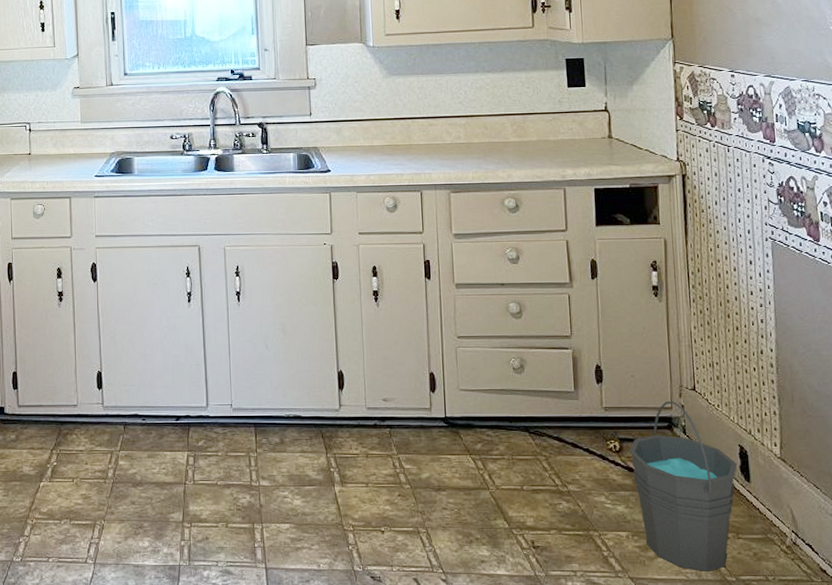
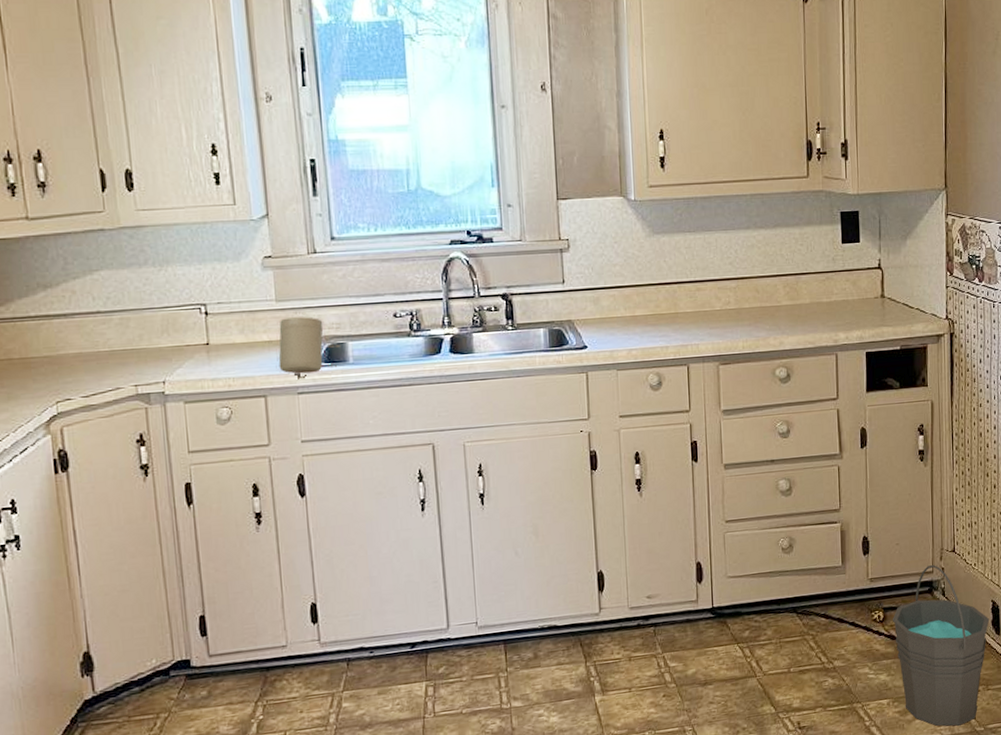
canister: none [71,131,129,185] -> present [265,311,341,378]

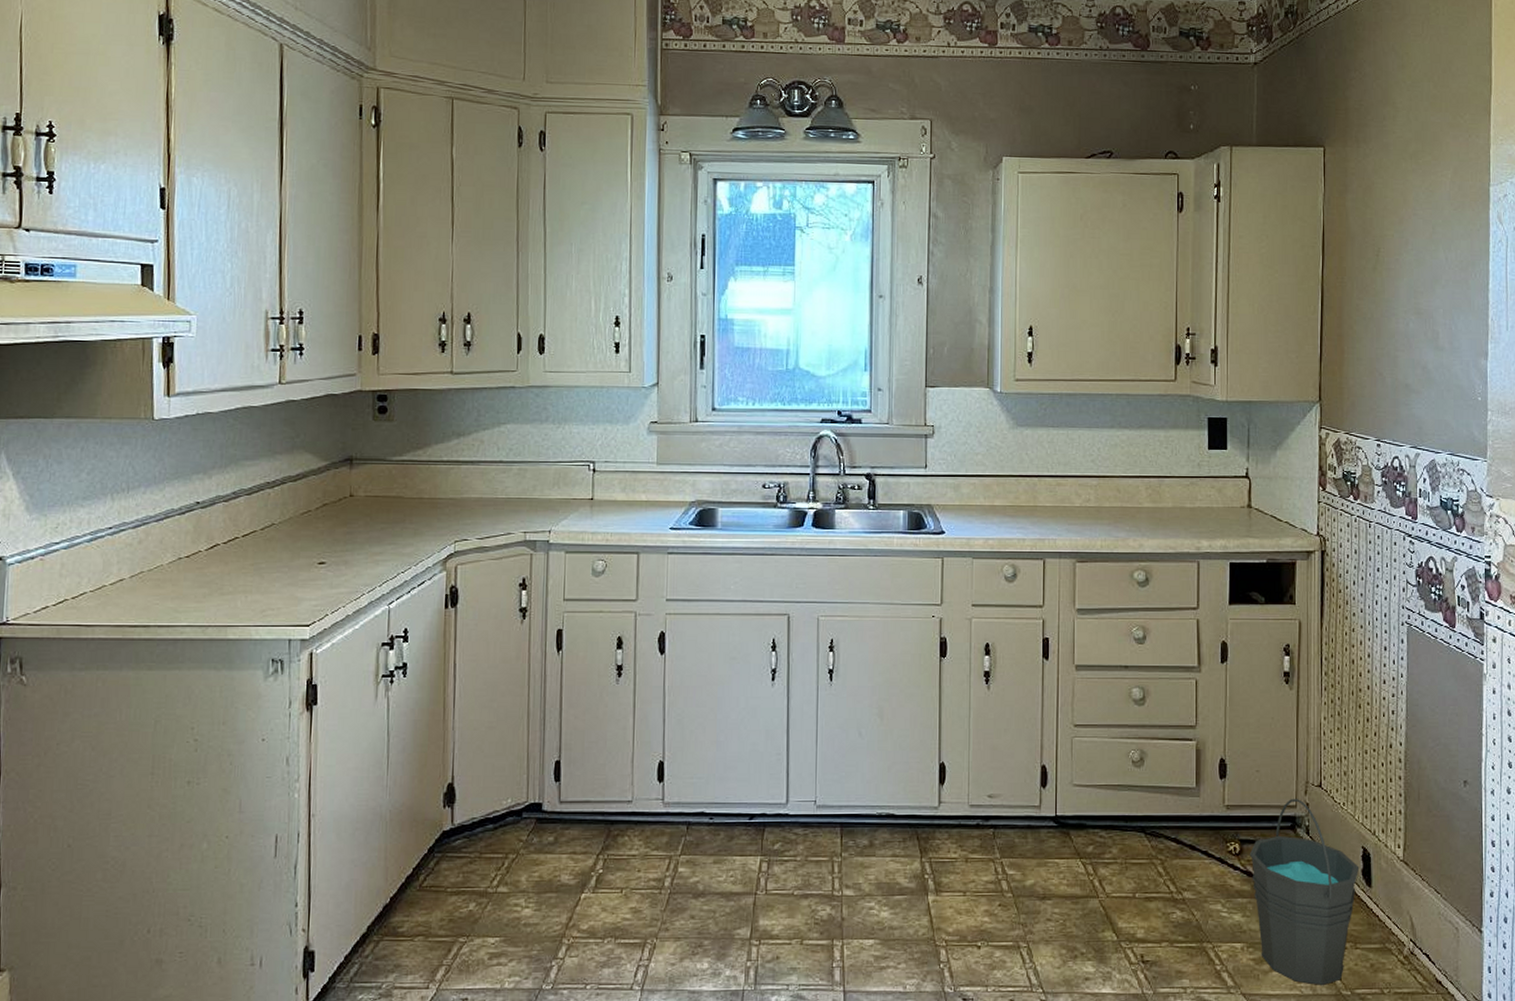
canister: present [265,311,341,378] -> none [643,475,714,539]

